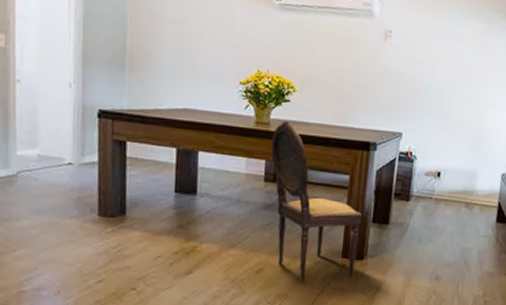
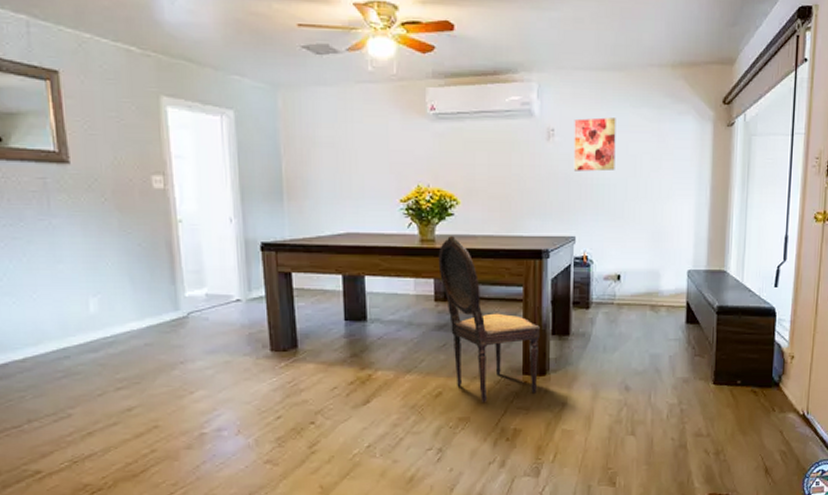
wall art: none [406,24,450,75] -> present [573,117,616,172]

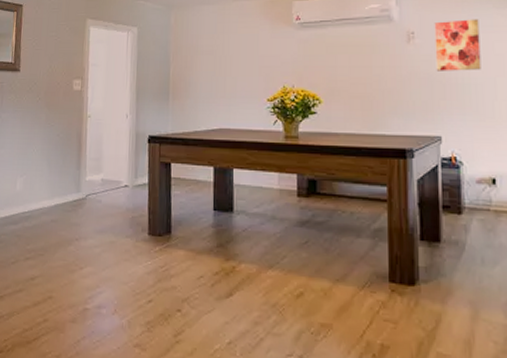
dining chair: present [438,236,540,403] -> none [301,133,407,310]

